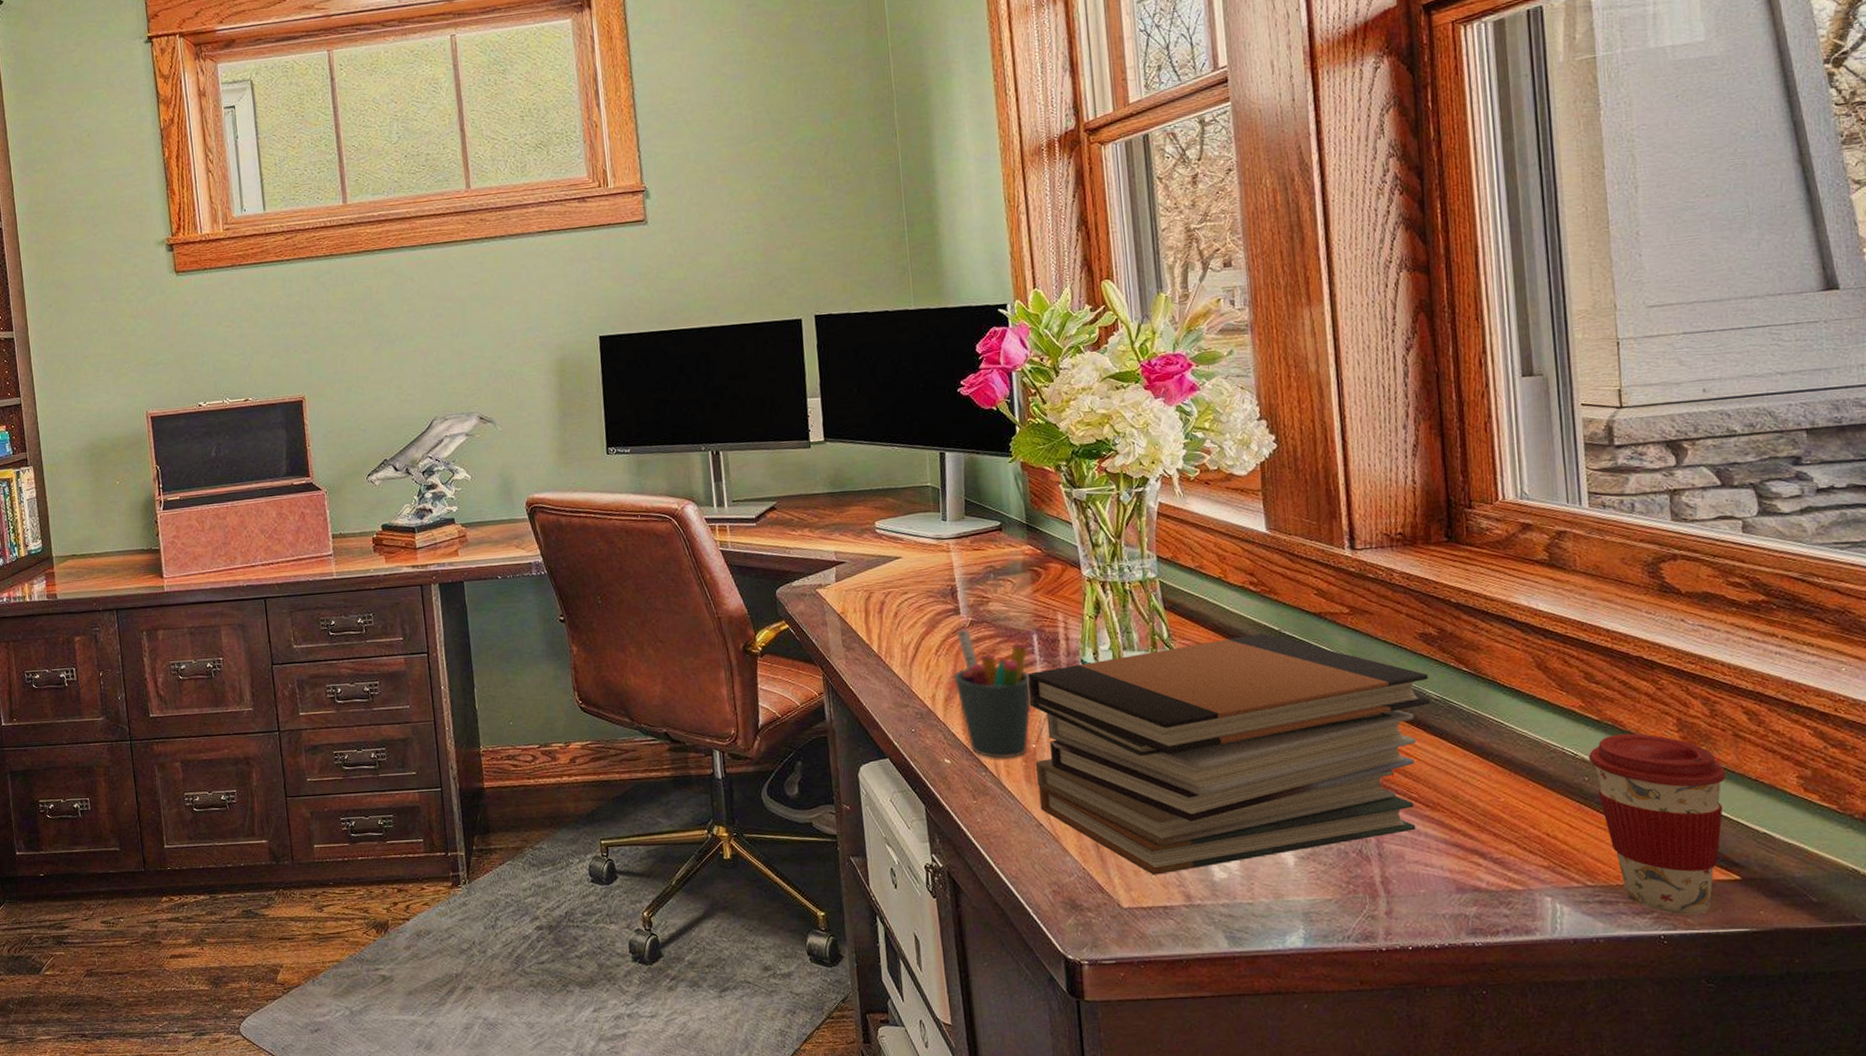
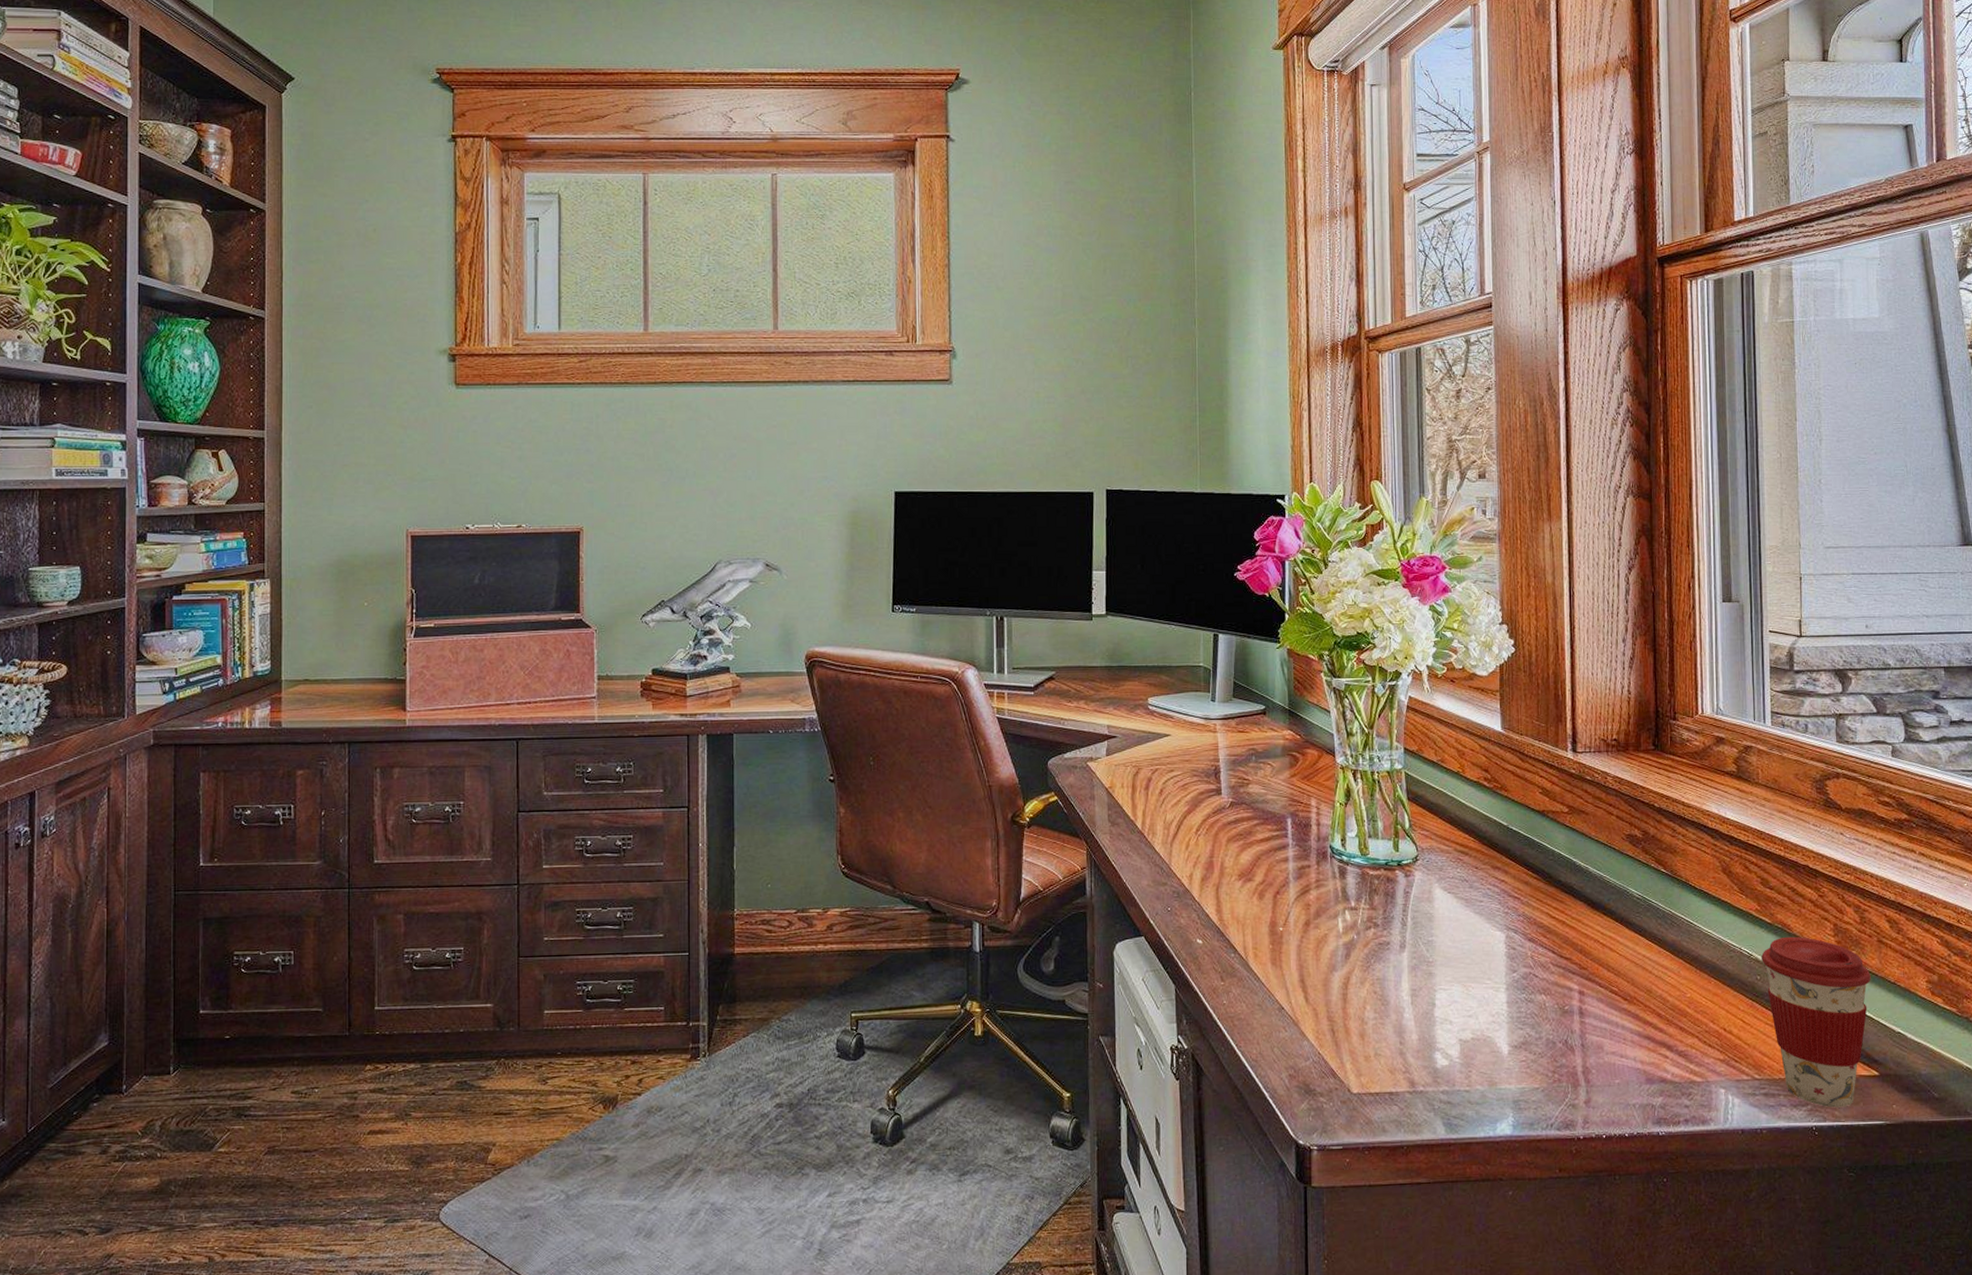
pen holder: present [953,629,1031,758] -> none [1211,809,1282,940]
book stack: present [1028,633,1430,875] -> none [1279,828,1633,1061]

